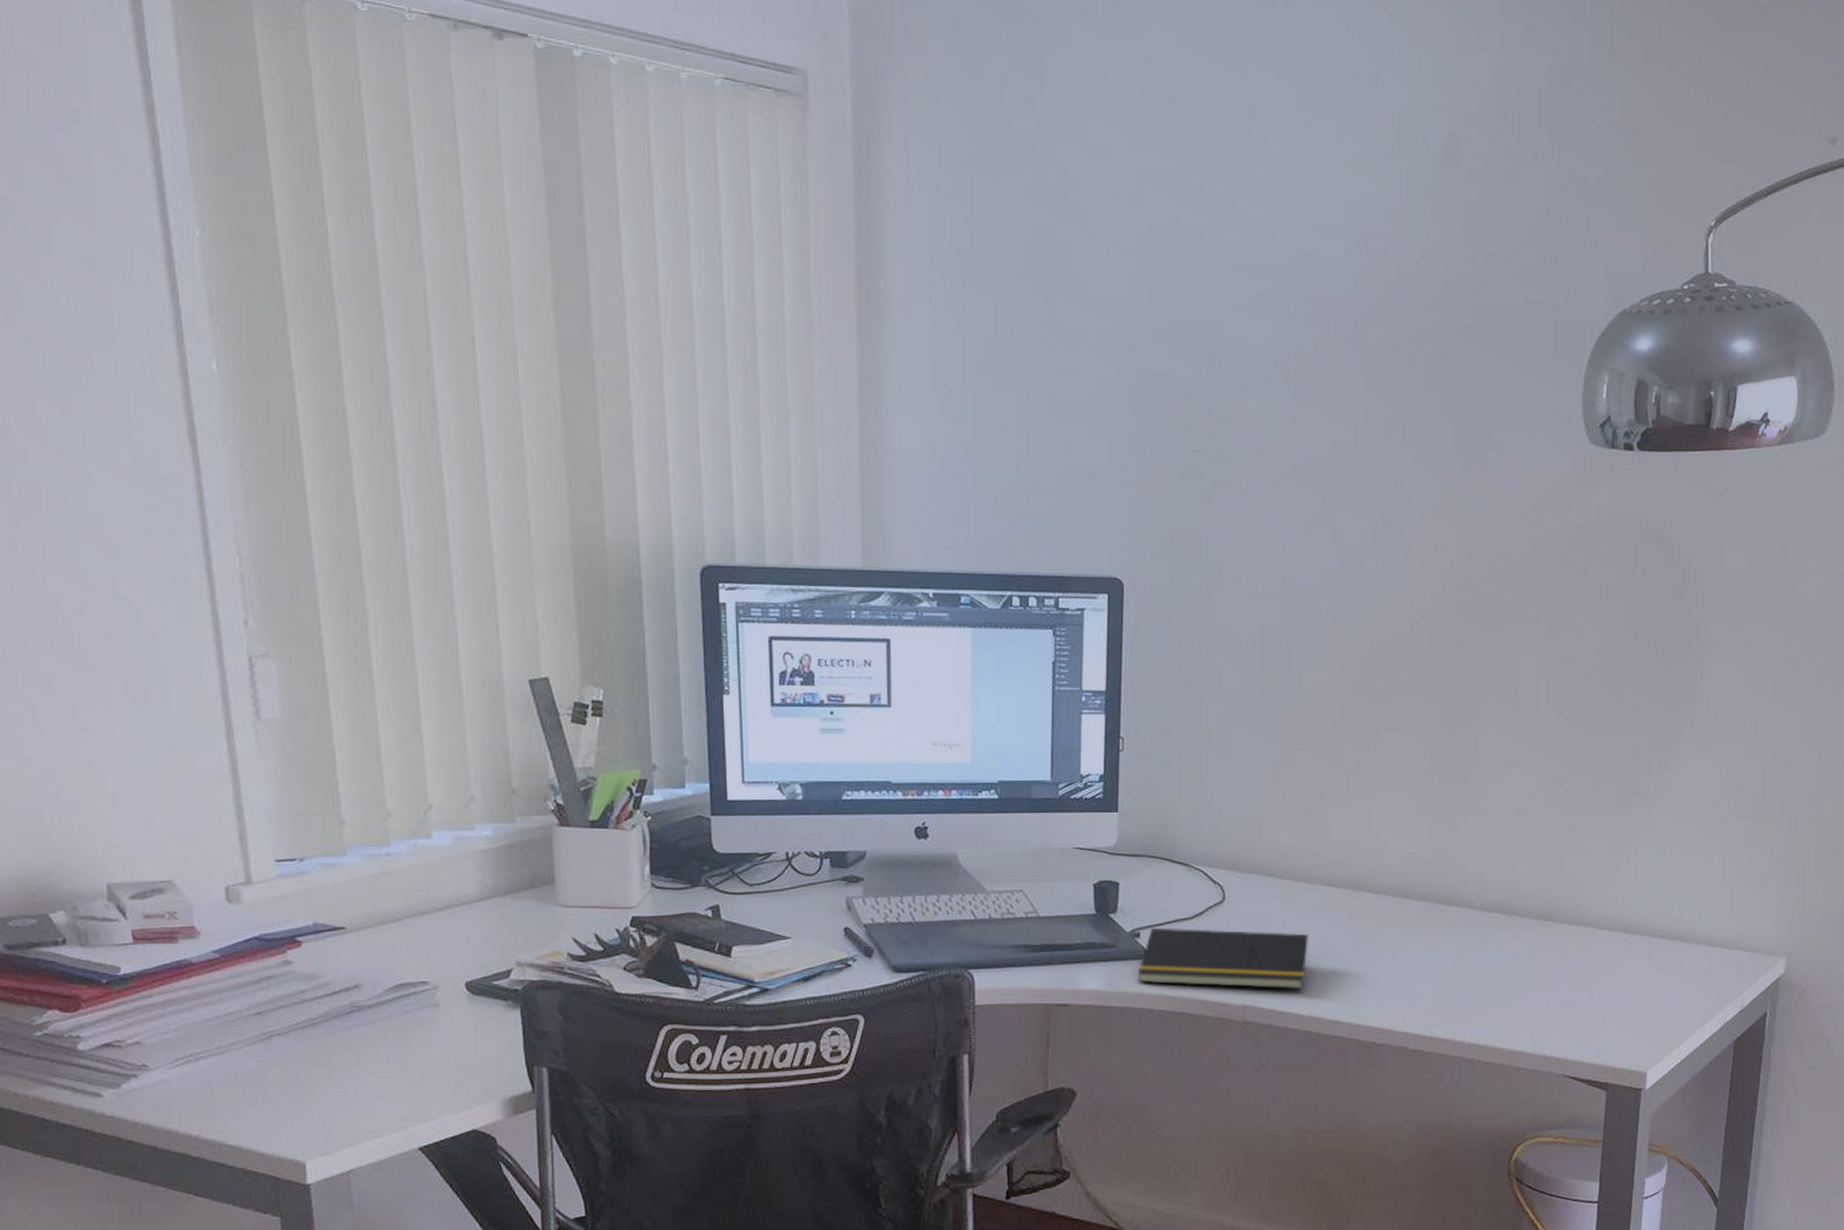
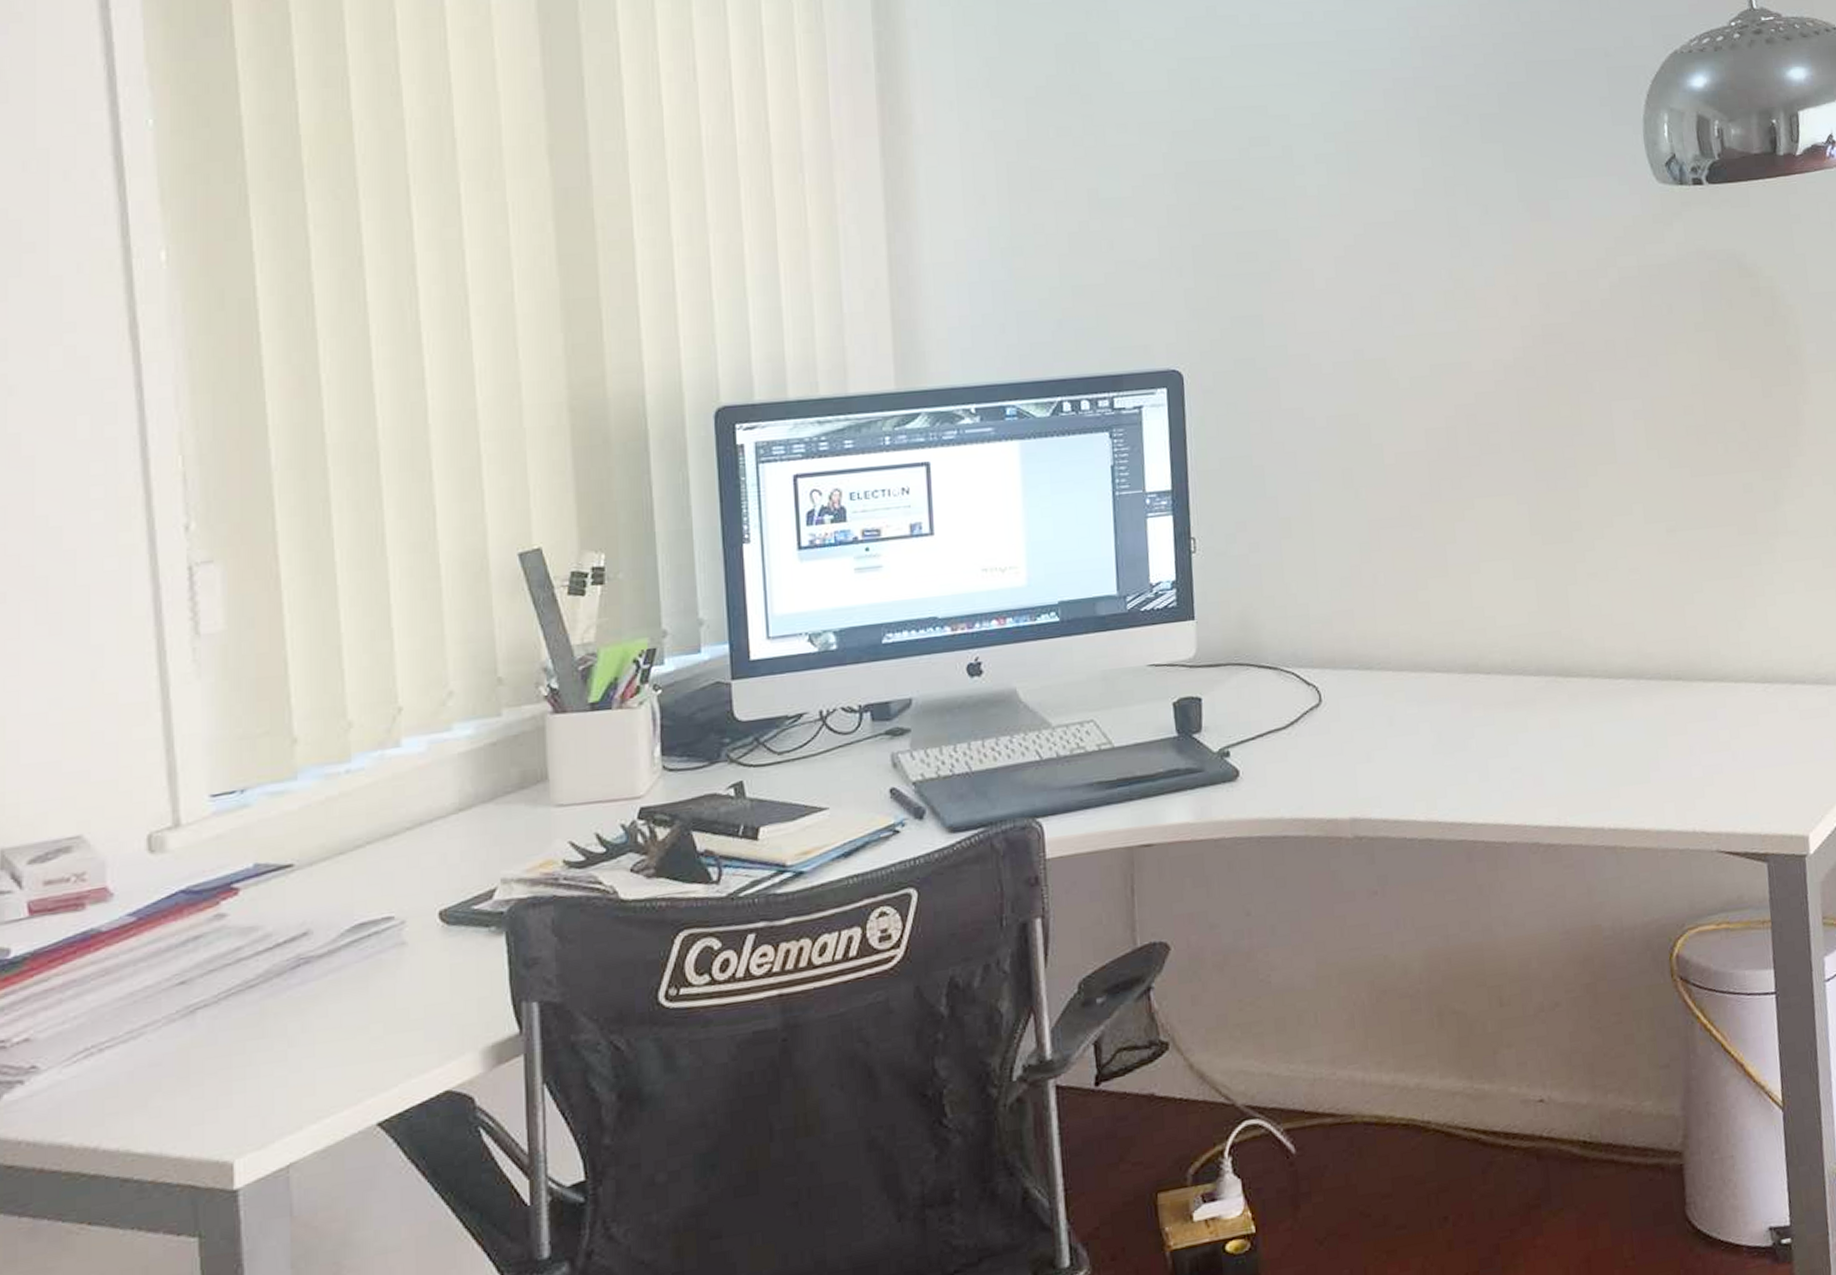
notepad: present [1137,927,1309,988] -> none [1230,729,1420,809]

